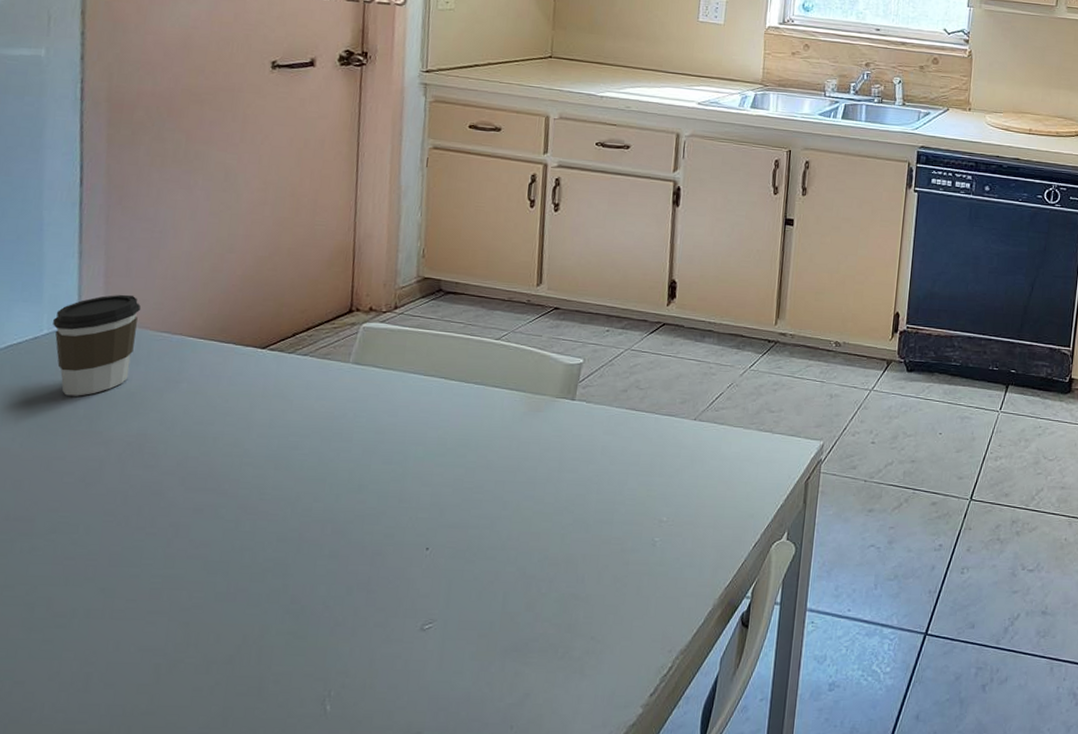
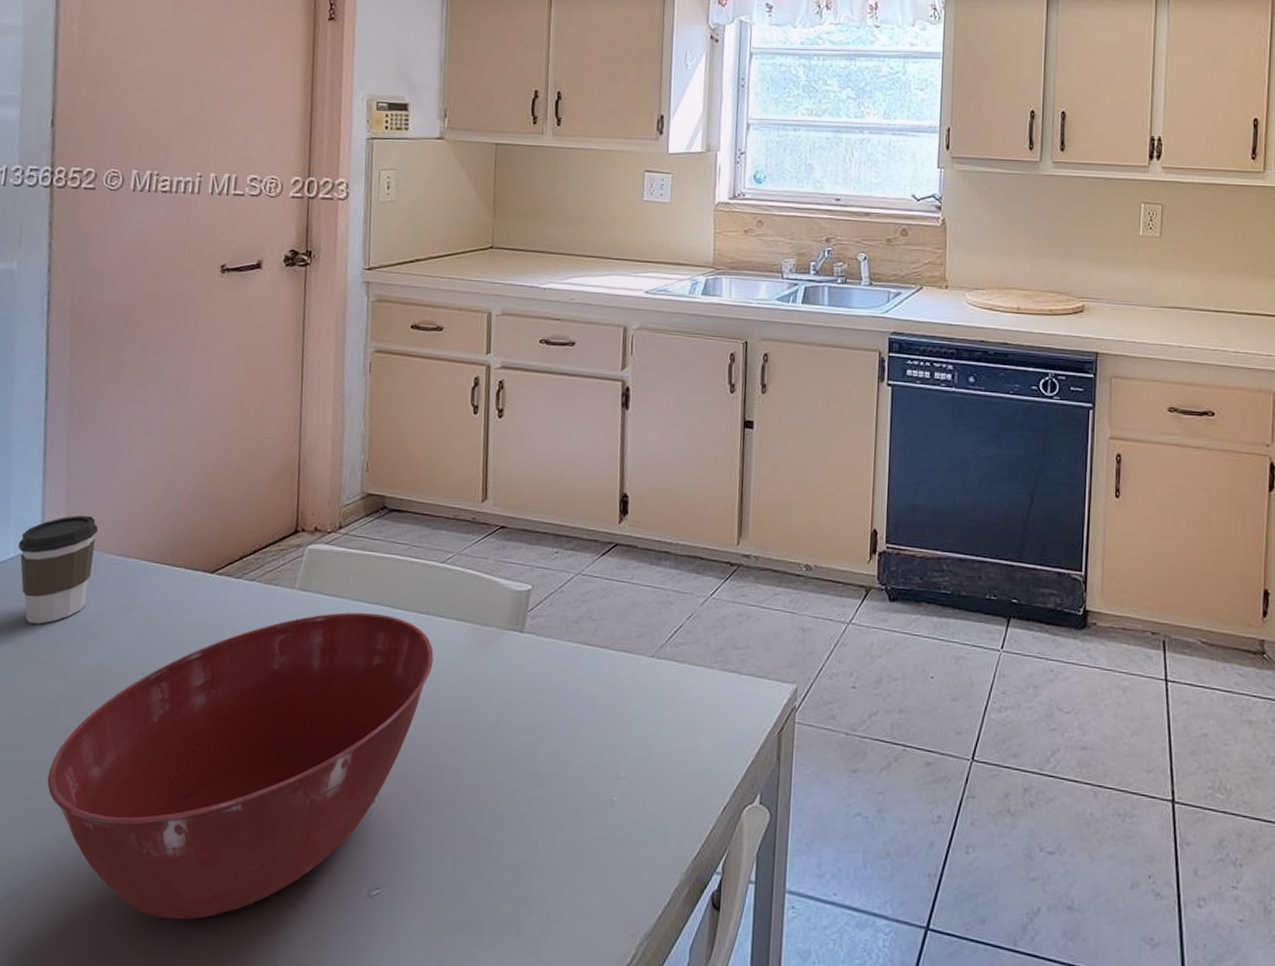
mixing bowl: none [89,383,488,659] -> present [47,612,434,920]

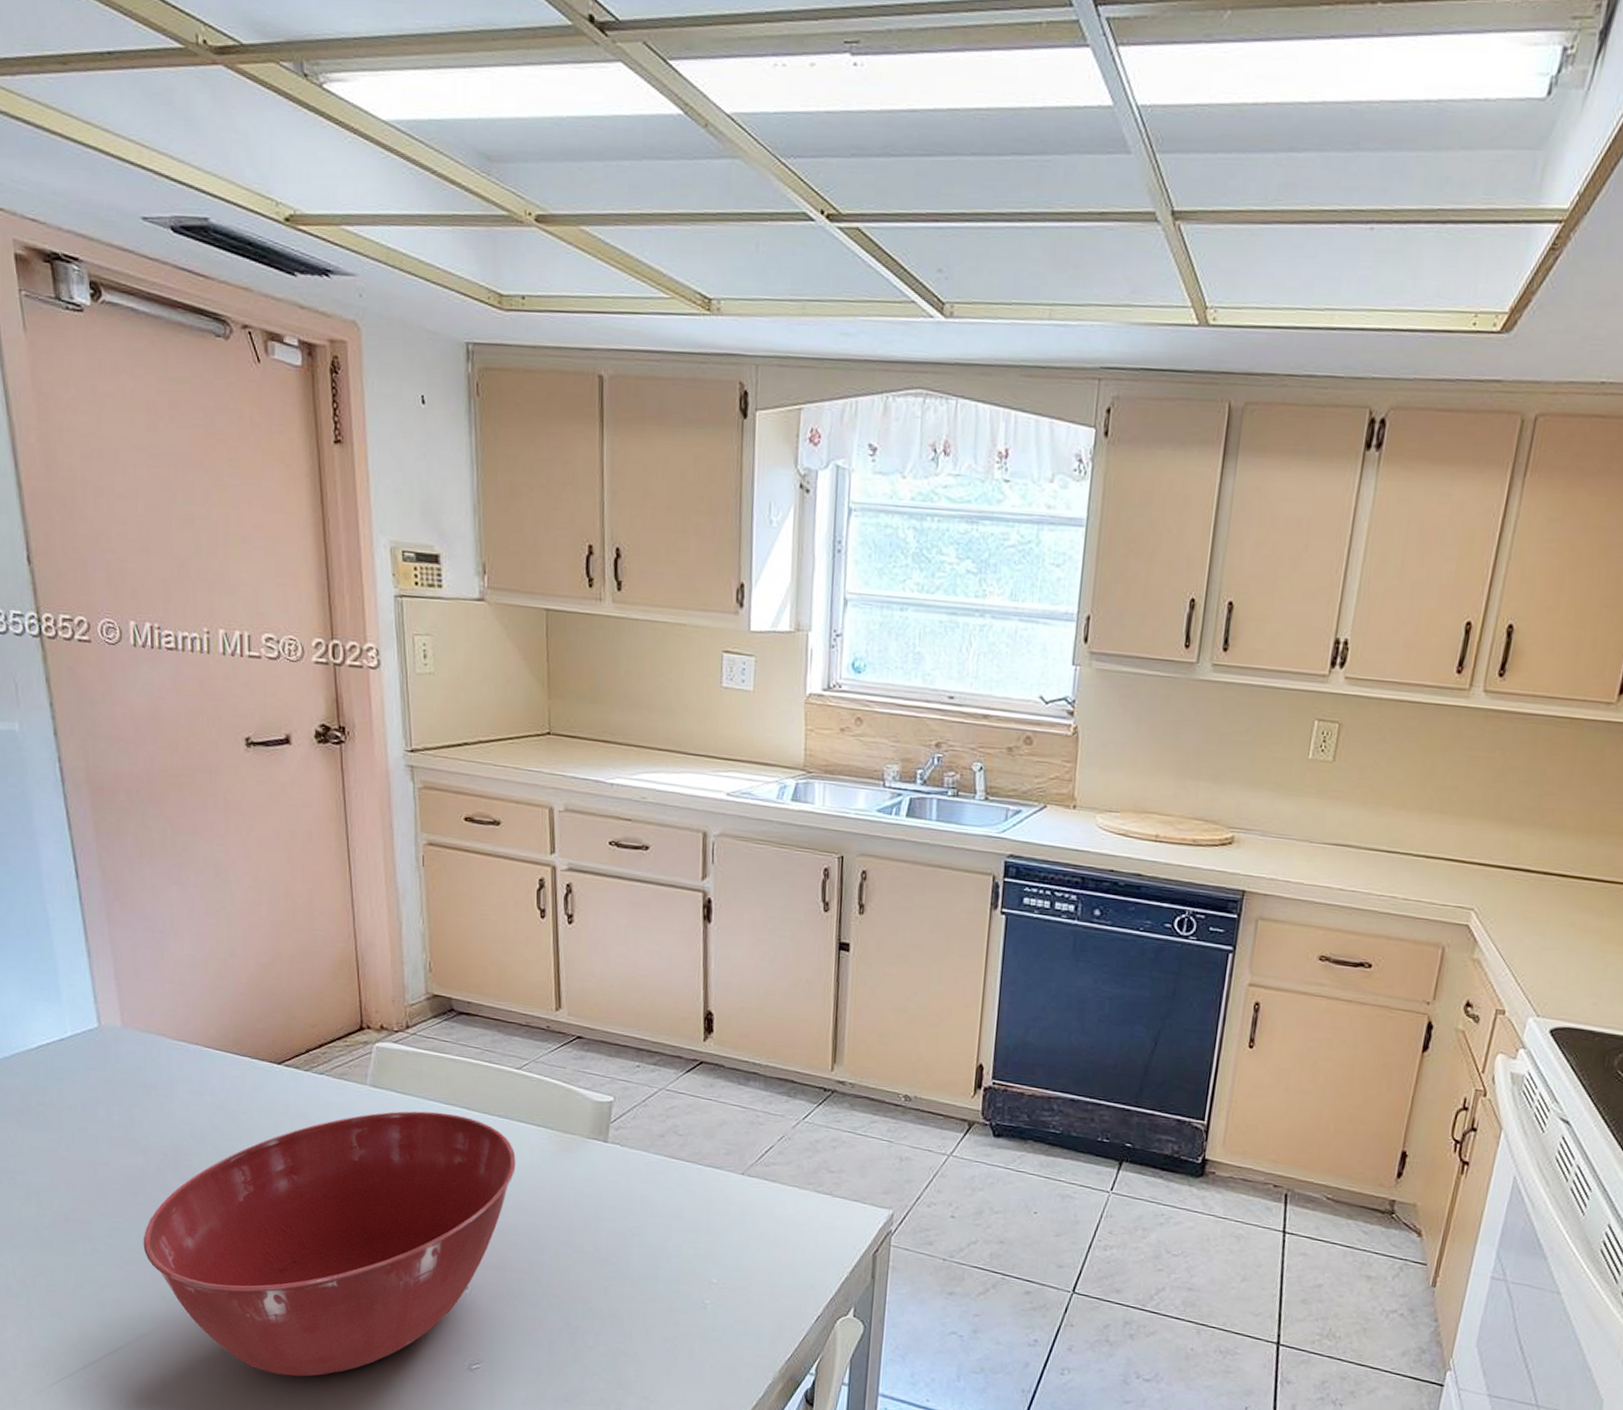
coffee cup: present [18,515,99,624] -> none [75,997,155,1103]

